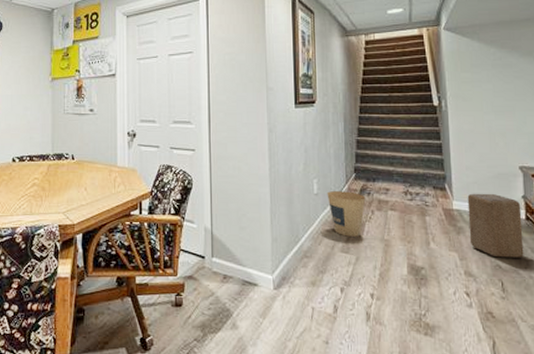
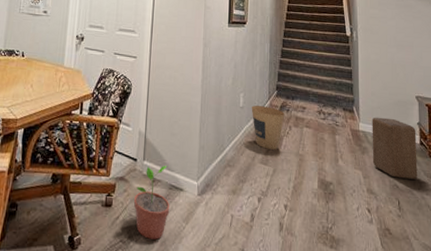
potted plant: none [205,260,245,336] -> present [133,165,170,240]

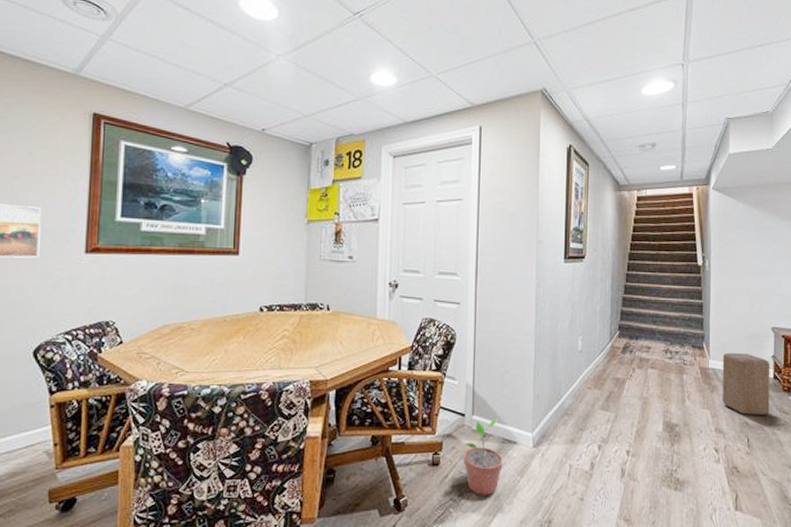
trash can: present [251,105,285,150] -> none [590,348,628,394]

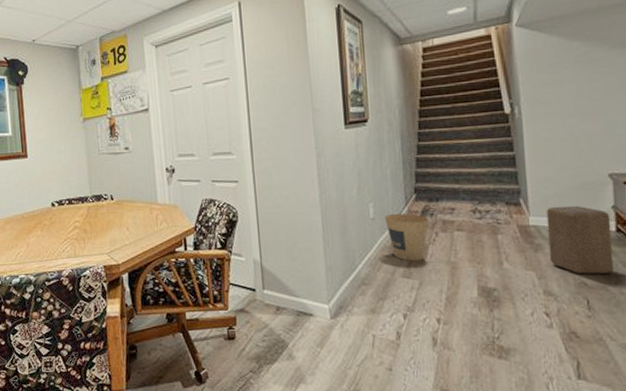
potted plant: present [463,418,503,495] -> none [258,291,301,367]
trash can: none [590,348,628,394] -> present [384,213,429,261]

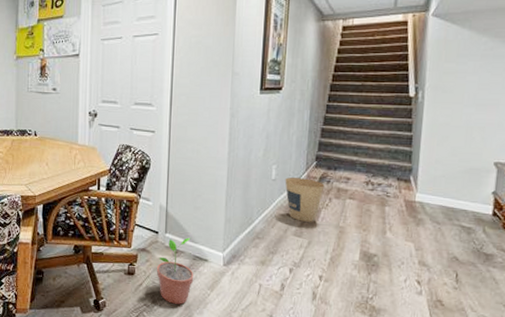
potted plant: none [258,291,301,367] -> present [156,237,194,305]
stool: present [546,205,614,275] -> none [428,186,490,252]

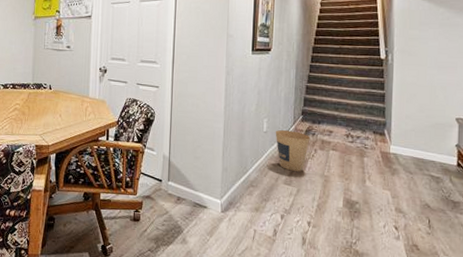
potted plant: present [156,237,194,305] -> none [159,185,195,250]

